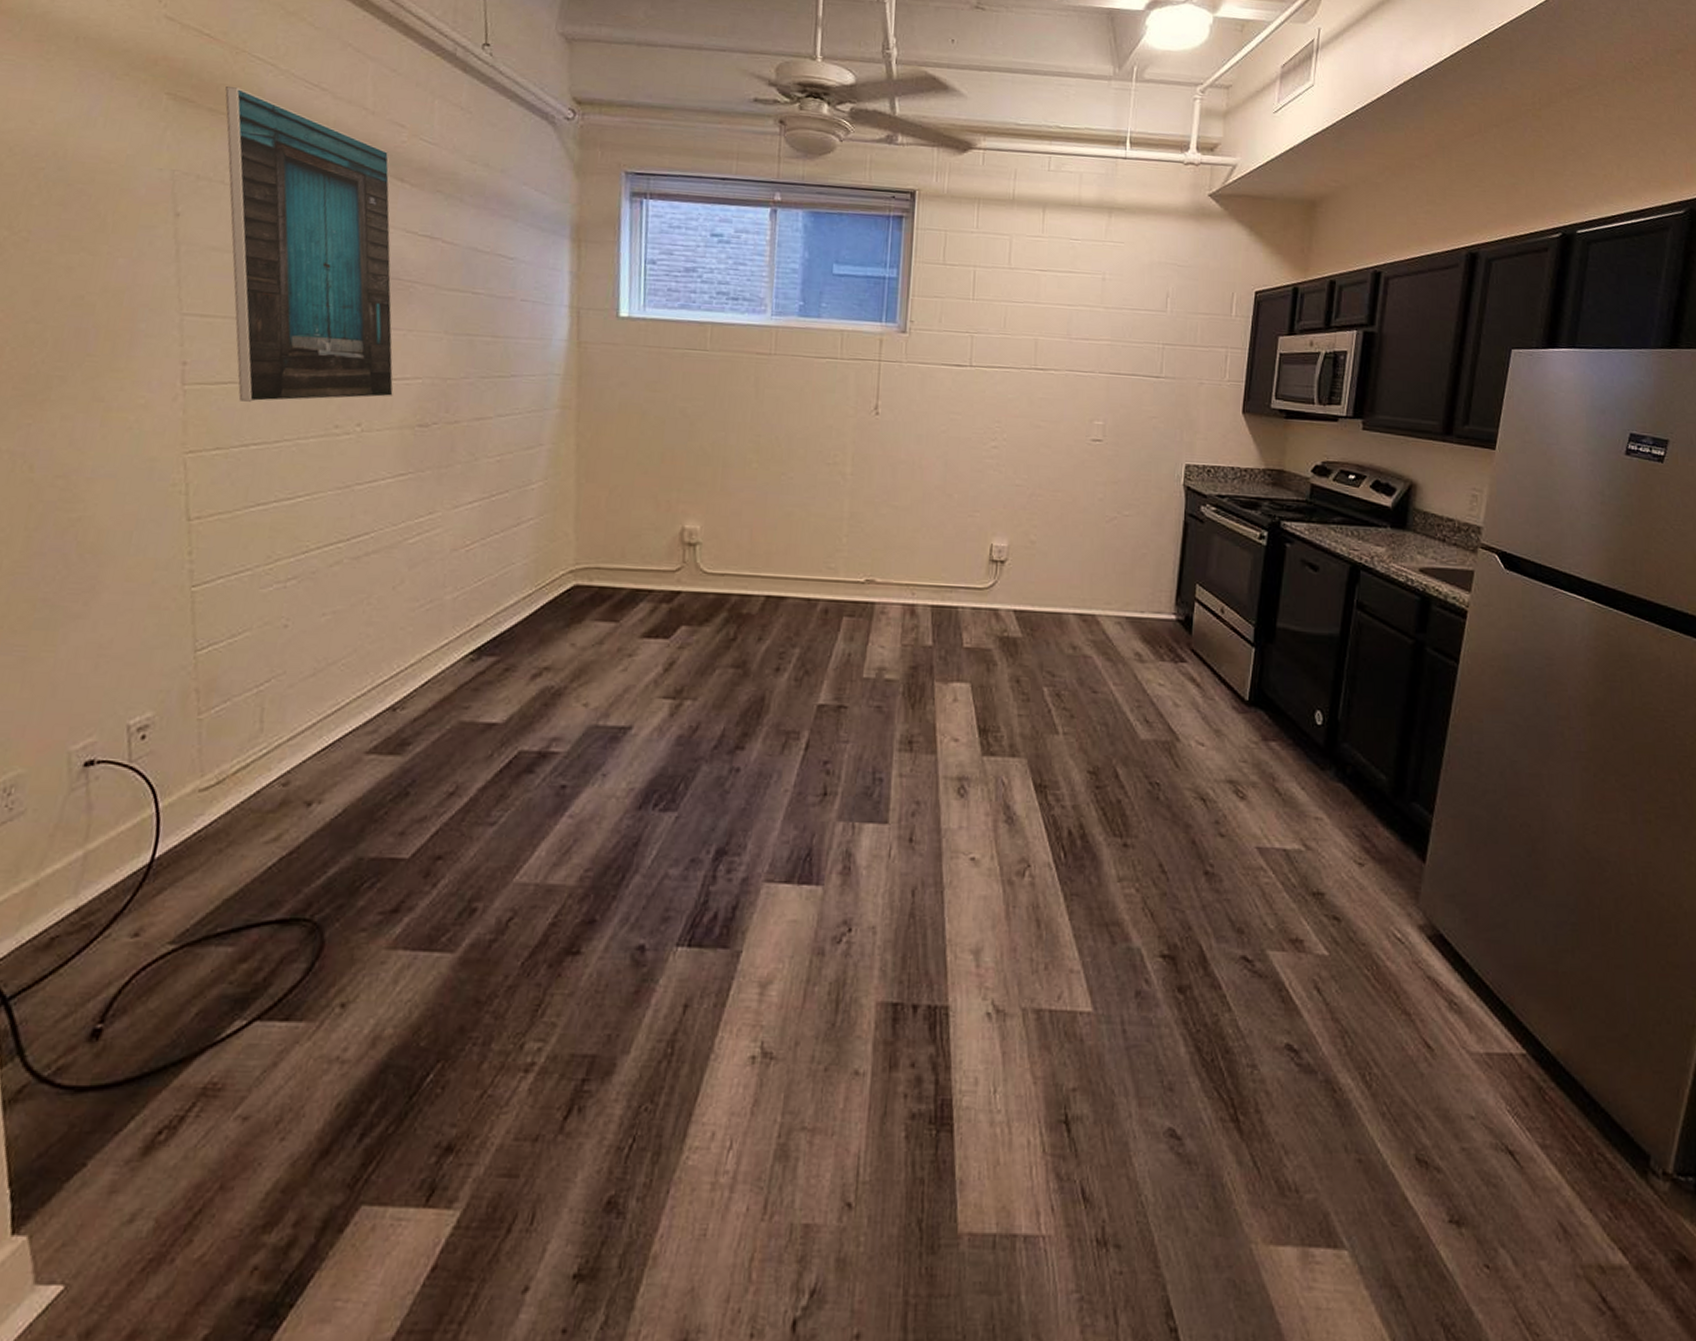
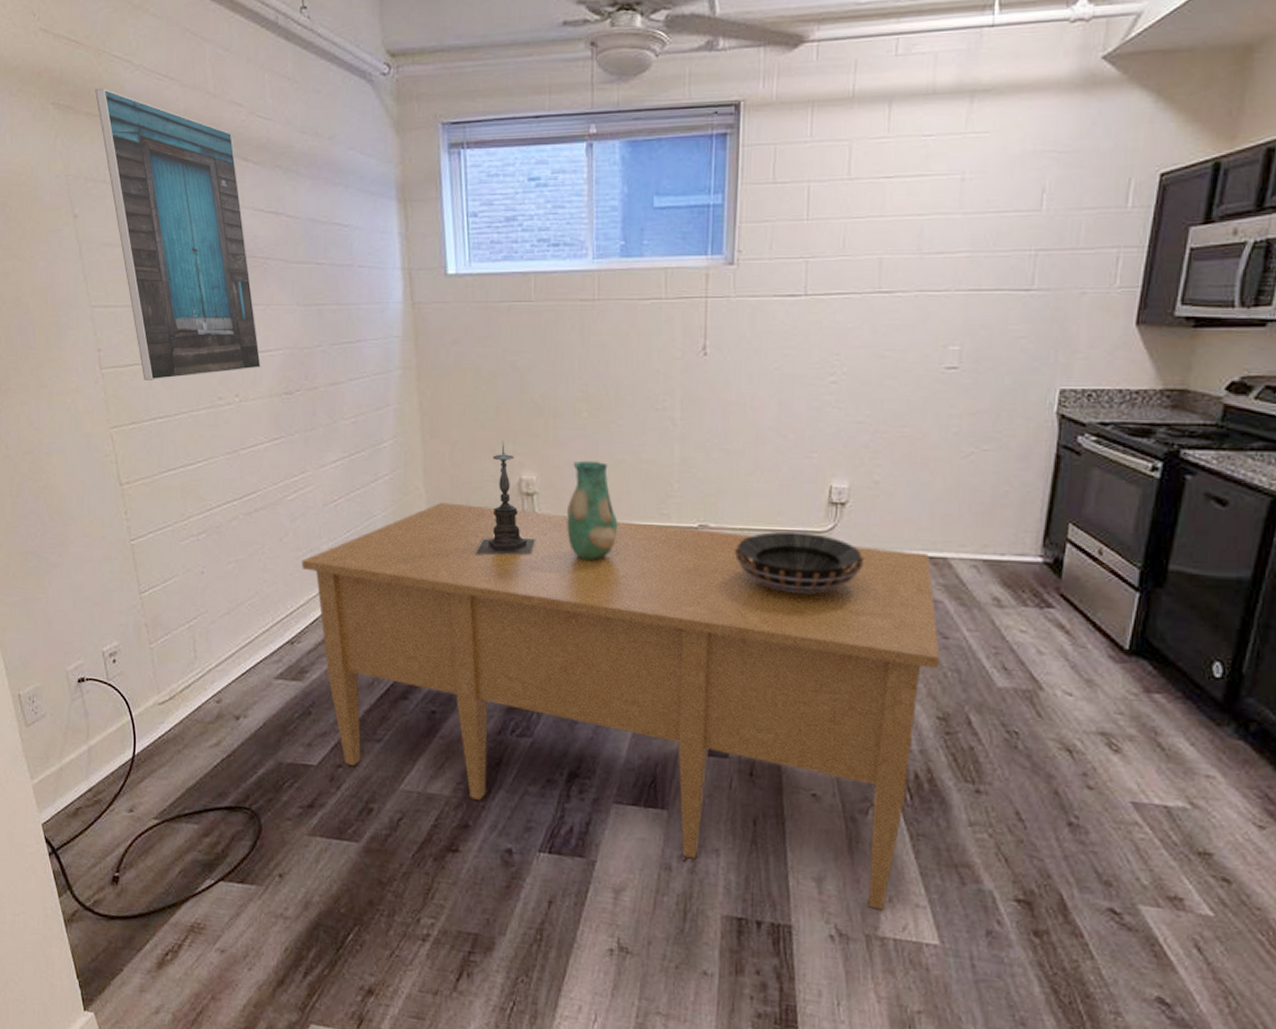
desk: none [416,550,1090,980] -> present [301,502,940,910]
candle holder: none [626,488,697,609] -> present [475,441,537,555]
vase: none [730,511,784,615] -> present [566,460,618,561]
decorative bowl: none [899,587,1022,649] -> present [734,531,864,594]

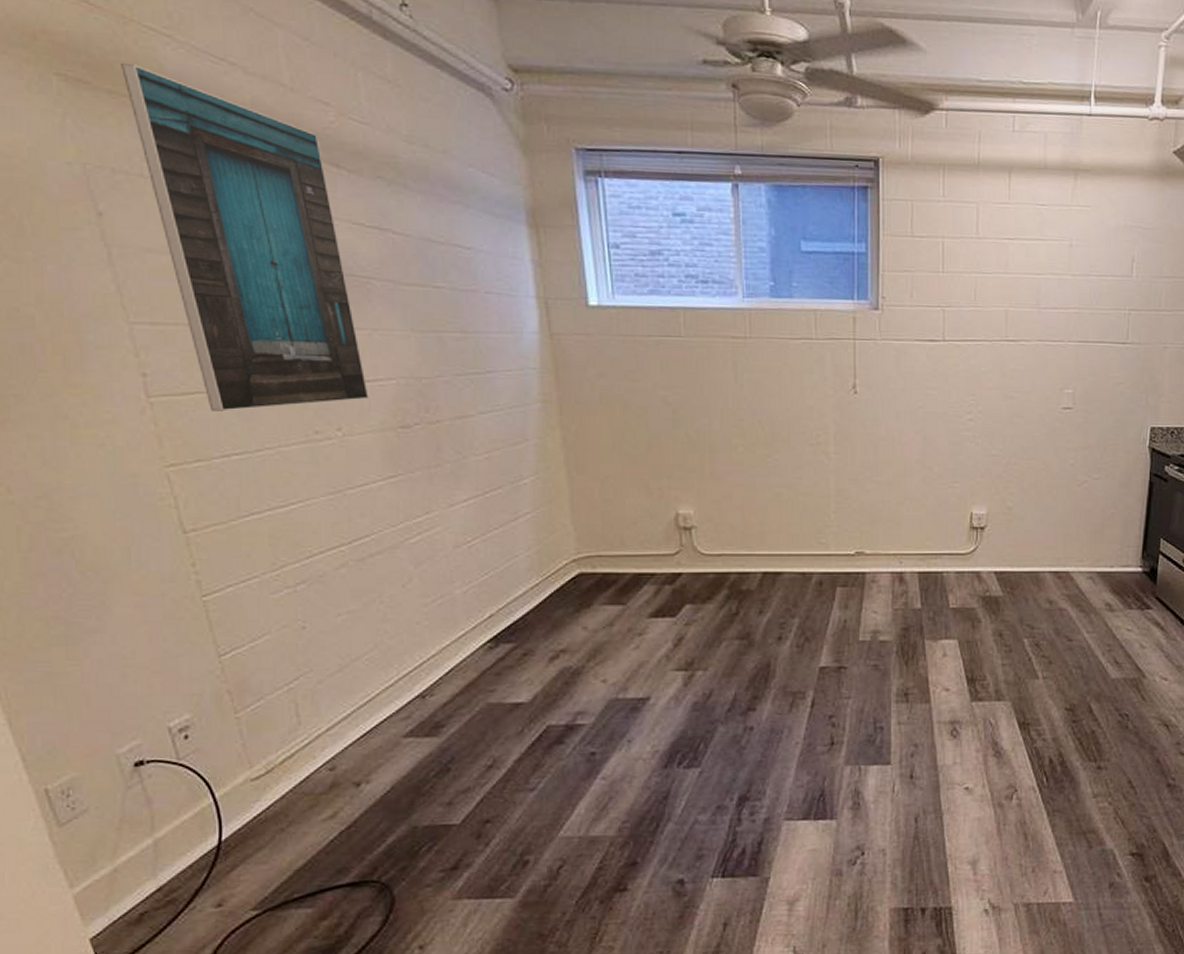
desk: present [301,502,940,910] -> none [430,540,1066,881]
candle holder: present [475,441,537,555] -> none [631,476,697,592]
vase: present [566,460,618,561] -> none [726,494,778,591]
decorative bowl: present [734,531,864,594] -> none [889,554,1002,609]

